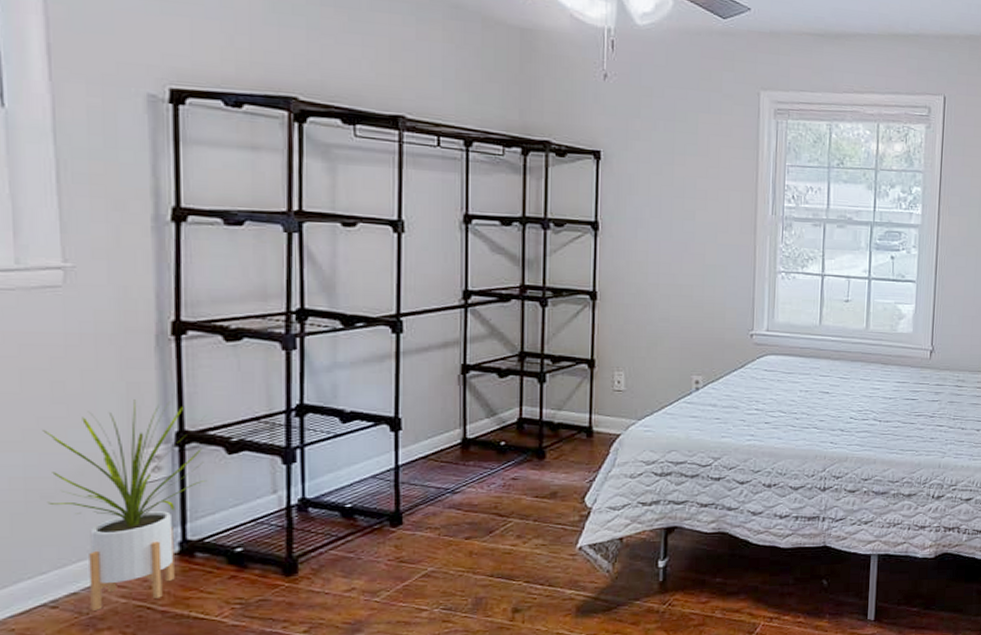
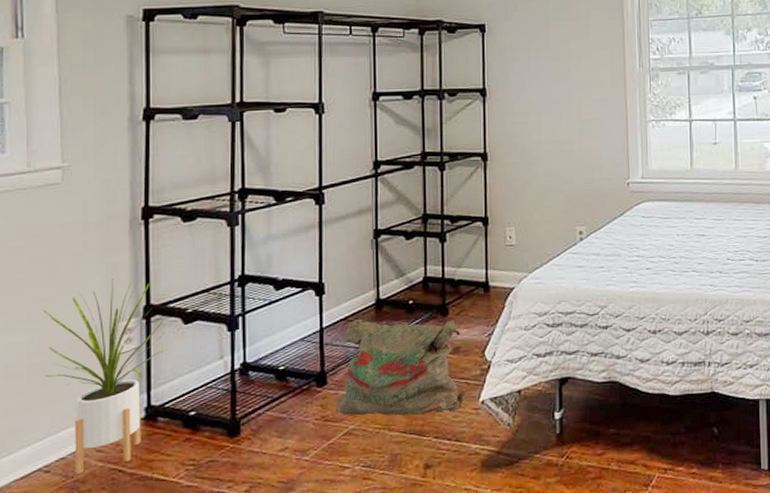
bag: none [412,458,562,560] -> present [335,319,466,416]

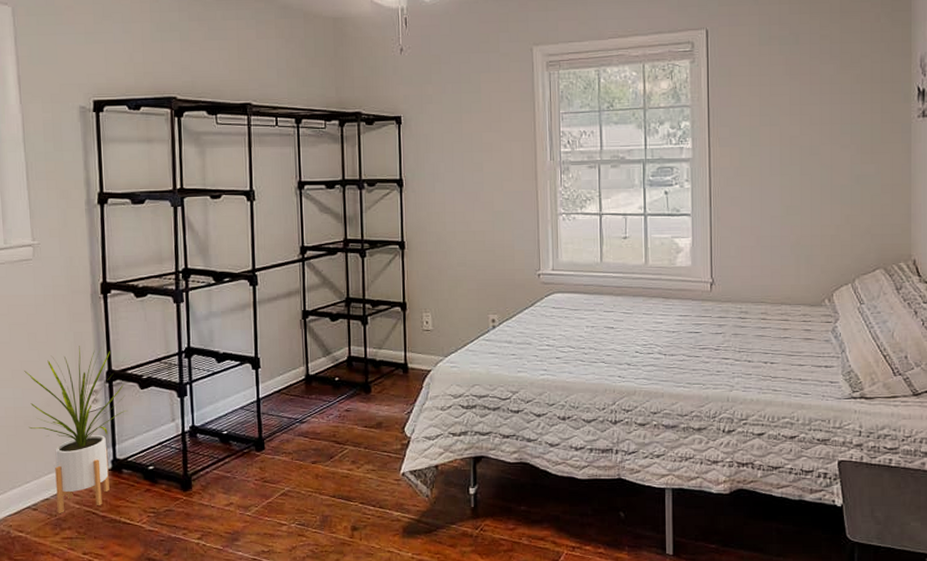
bag: present [335,319,466,416] -> none [272,392,388,483]

